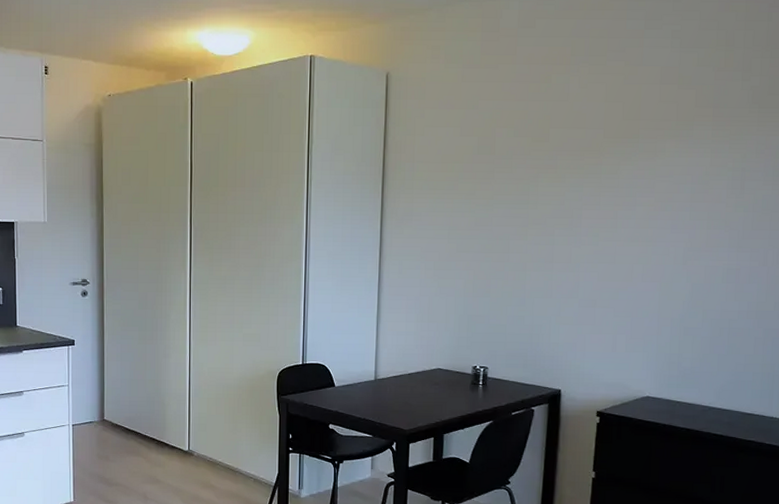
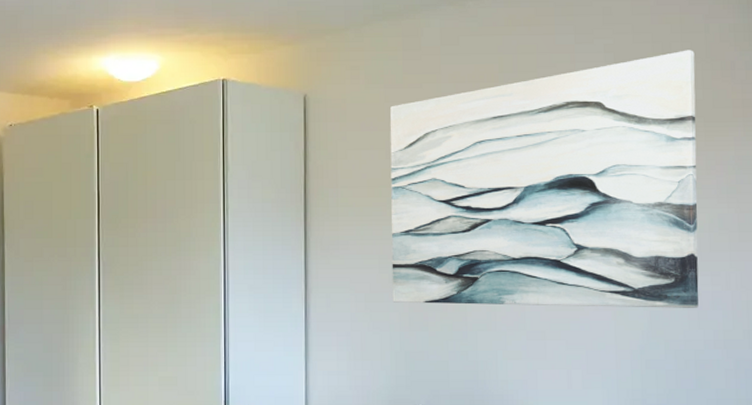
wall art: none [459,38,756,281] -> present [390,50,699,308]

